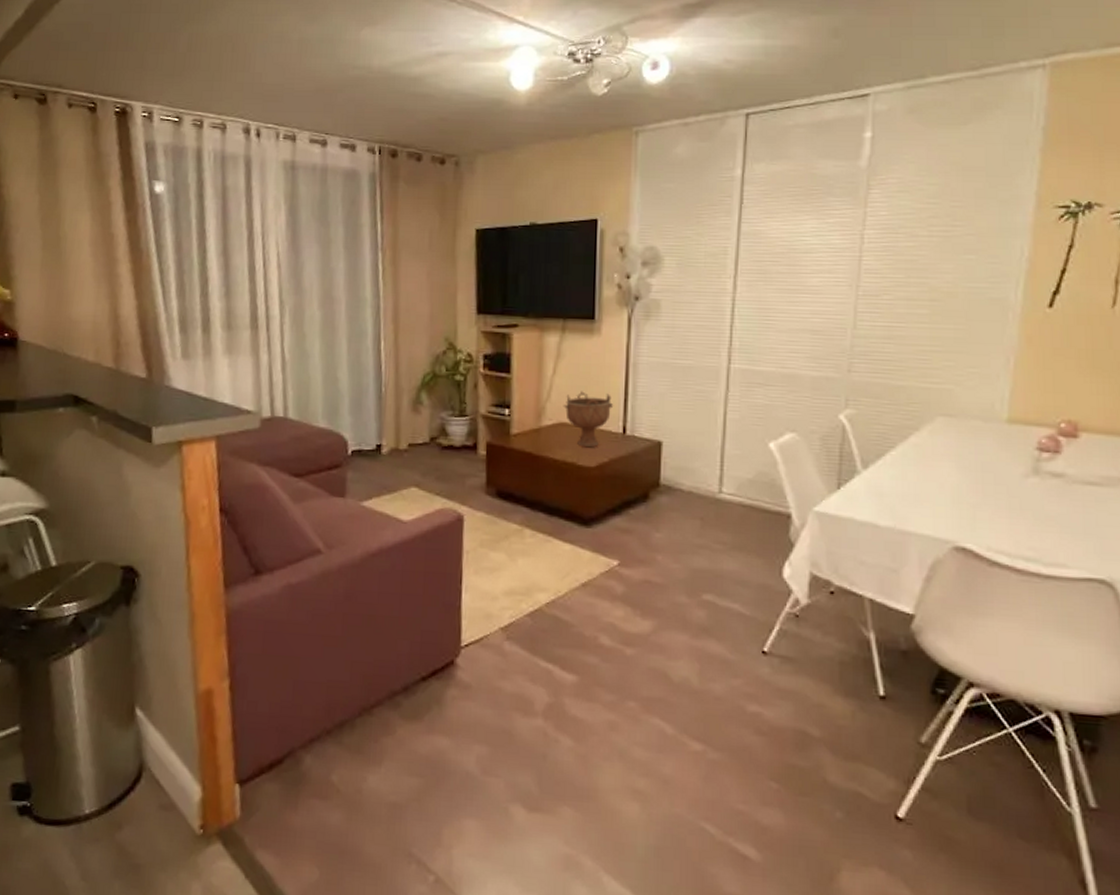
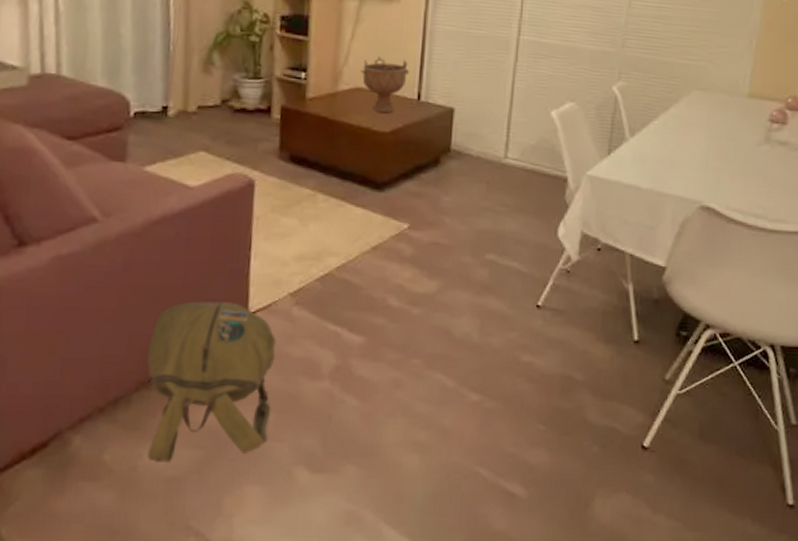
backpack: none [369,632,489,789] -> present [147,301,277,464]

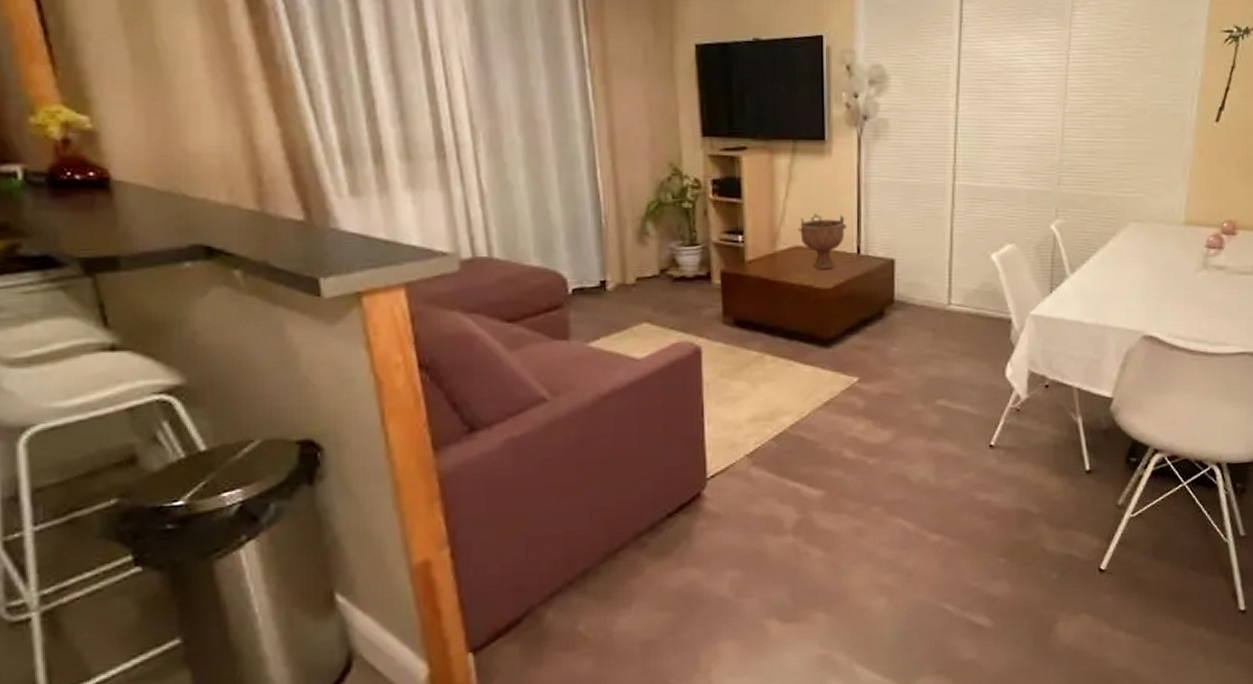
backpack: present [147,301,277,464] -> none [611,468,738,628]

